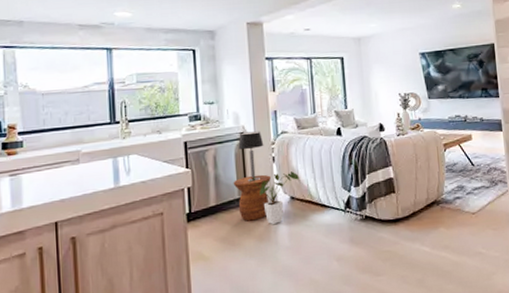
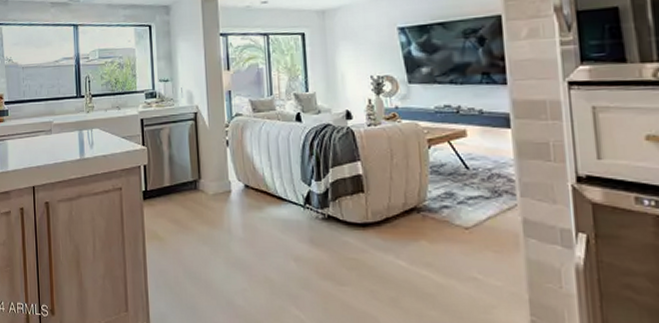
side table: present [233,174,271,221] -> none [186,158,224,206]
table lamp: present [238,131,264,182] -> none [192,112,218,165]
house plant: present [248,171,299,225] -> none [202,158,254,213]

